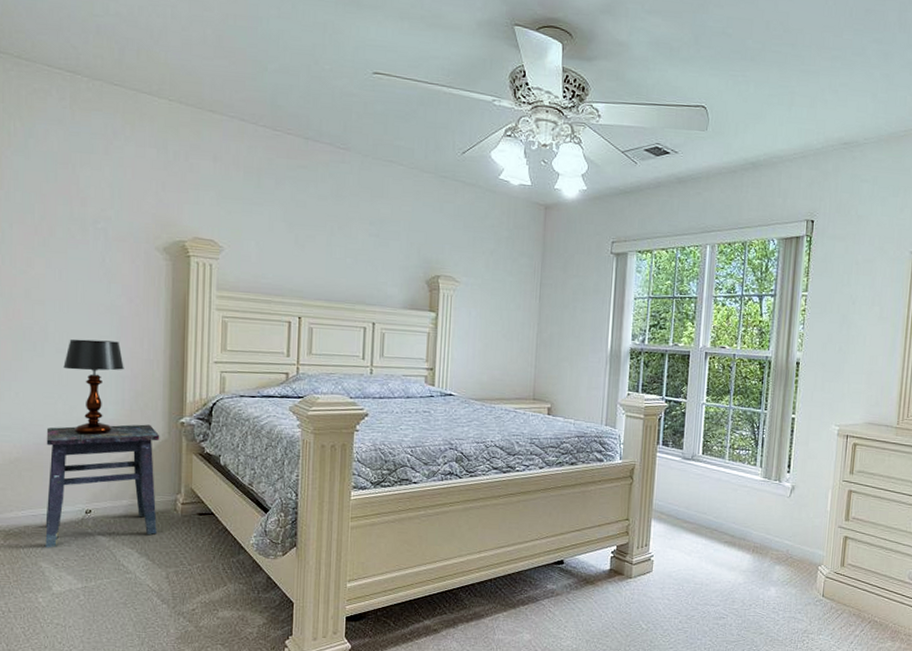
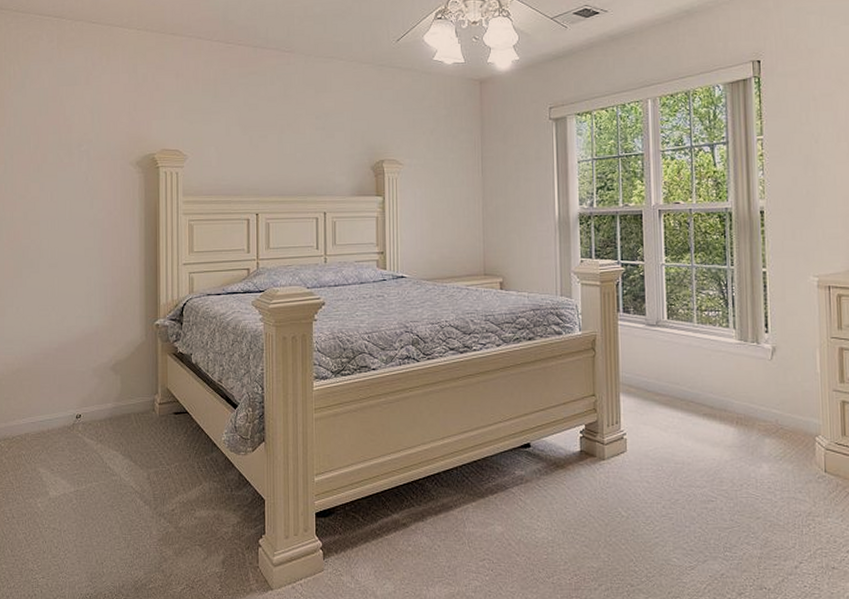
side table: present [45,424,160,548] -> none [42,328,138,454]
table lamp: present [63,339,124,435] -> none [55,252,106,343]

